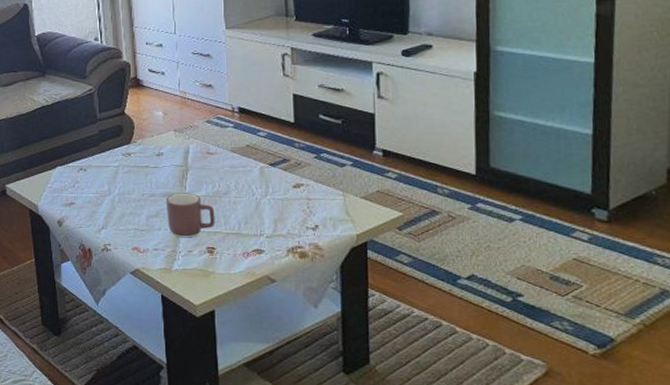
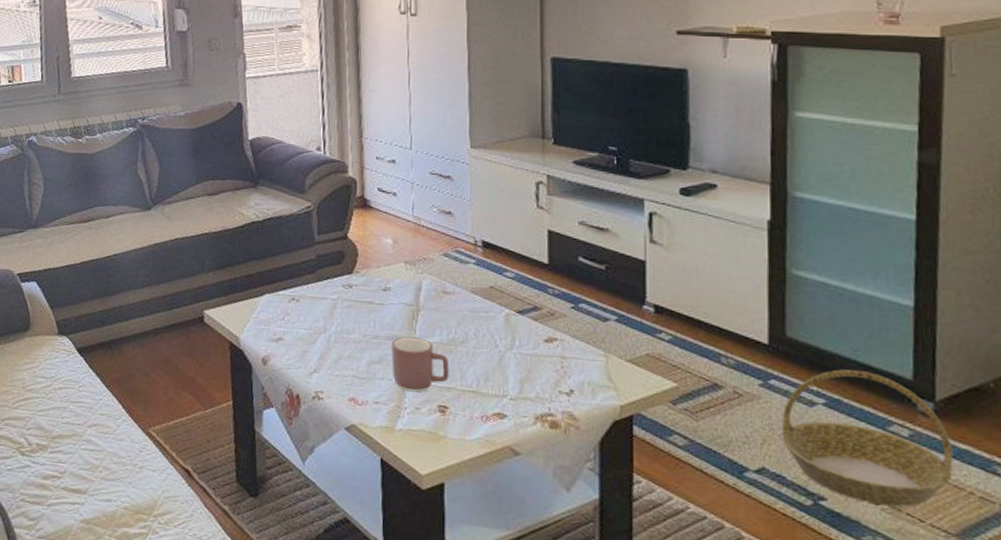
basket: none [487,190,623,297] -> present [782,369,954,507]

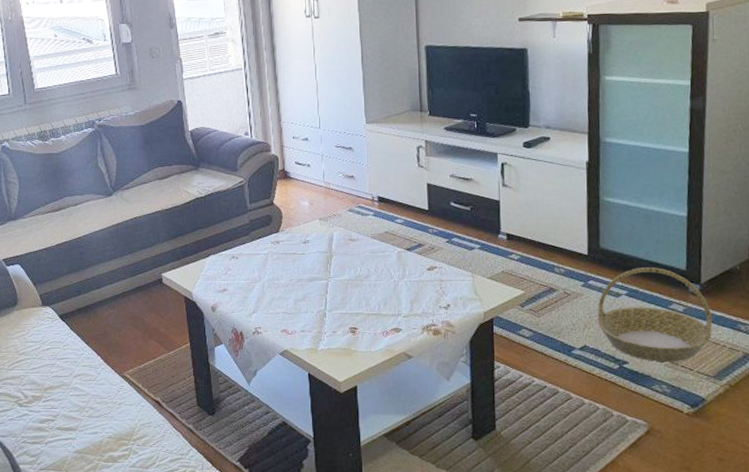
mug: present [390,336,449,393] -> none [311,277,357,320]

